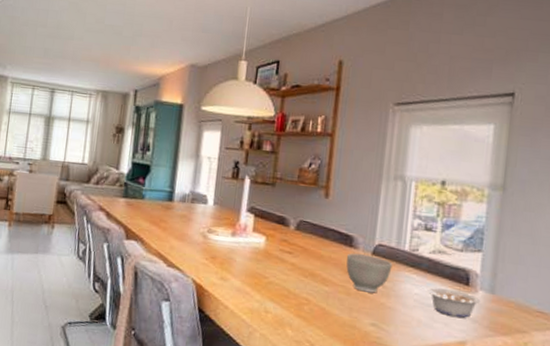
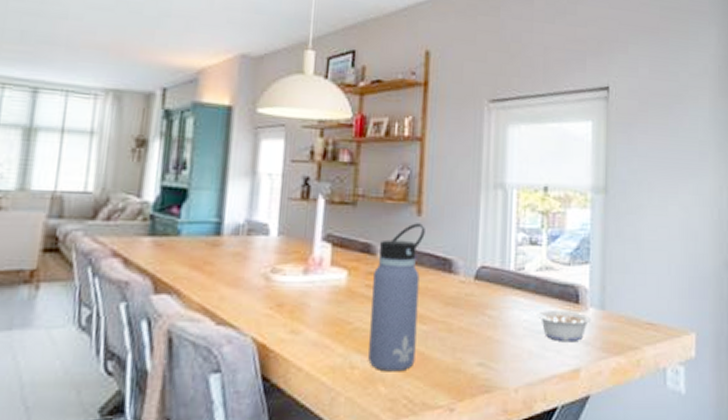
water bottle: none [279,203,331,321] -> present [368,223,425,372]
bowl: present [346,253,393,293] -> none [445,280,498,326]

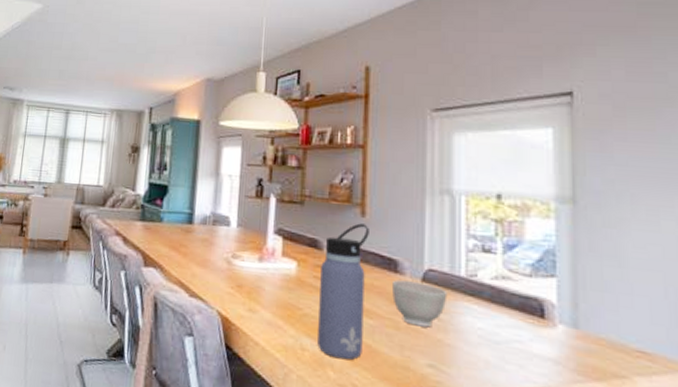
bowl: none [445,280,498,326] -> present [391,280,448,328]
legume: present [528,309,592,341] -> none [483,319,562,358]

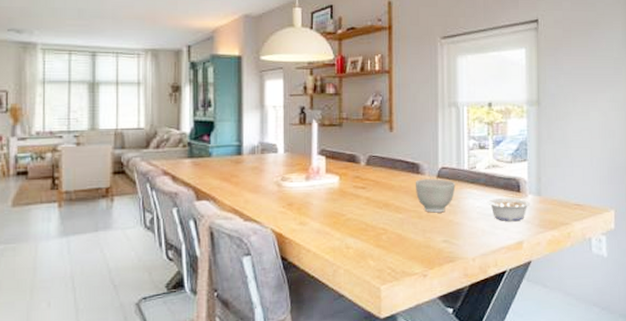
water bottle: present [317,223,369,360] -> none [359,137,397,250]
legume: none [483,319,562,358] -> present [480,197,531,221]

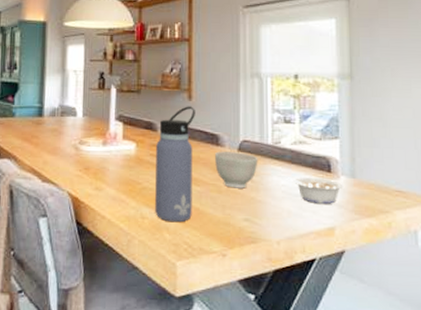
water bottle: none [359,137,397,250] -> present [155,106,195,223]

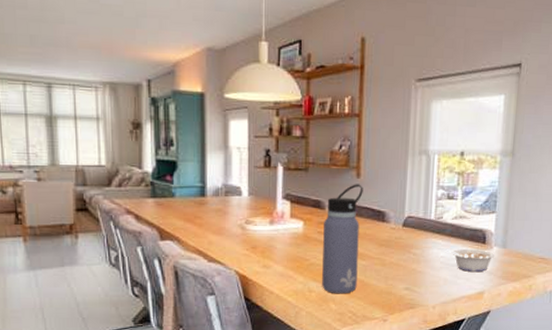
bowl: present [214,151,258,189] -> none [380,227,421,261]

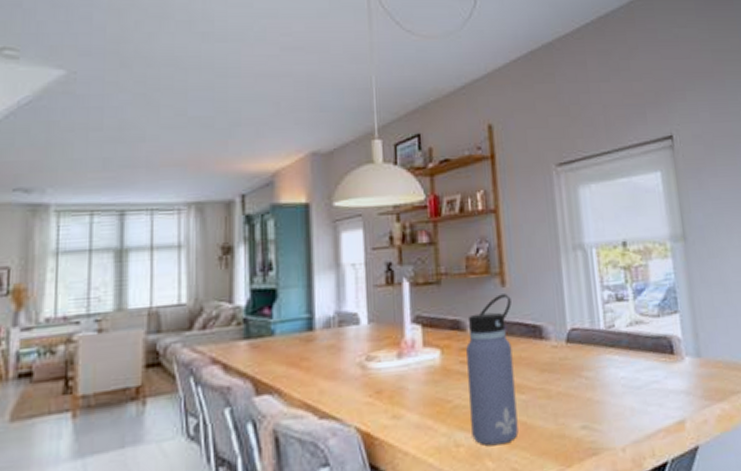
legume: present [444,248,495,272] -> none [624,362,689,395]

